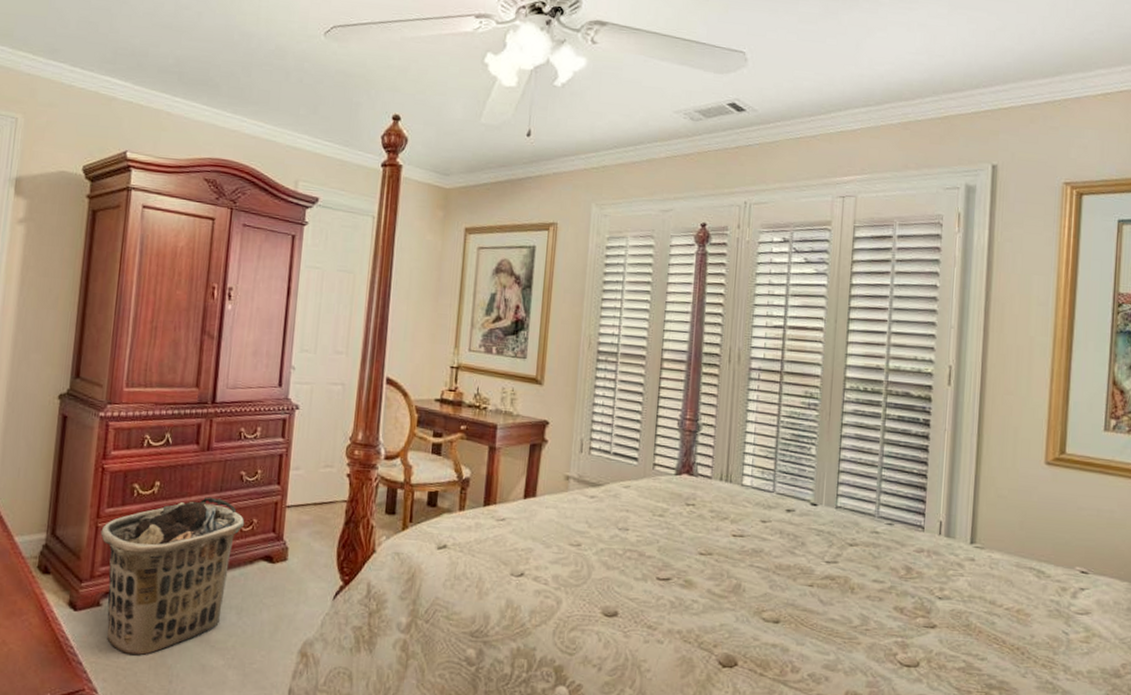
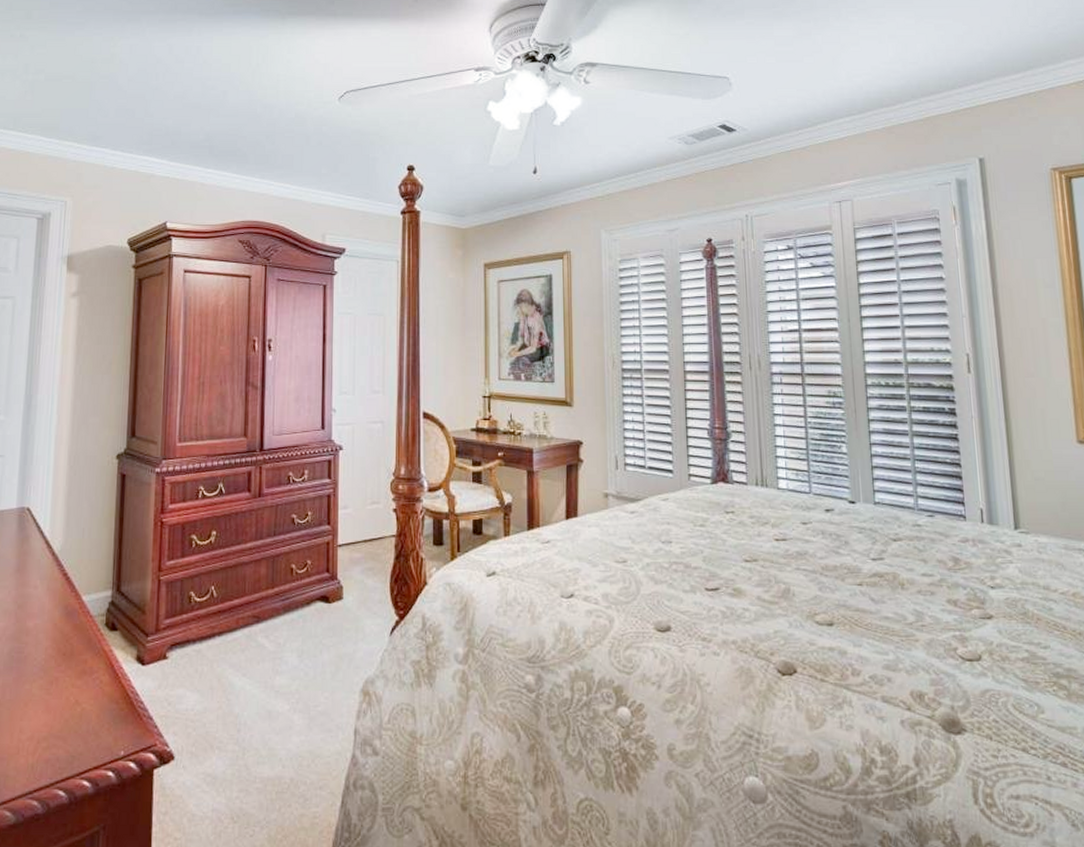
clothes hamper: present [100,496,245,656] -> none [163,542,299,706]

